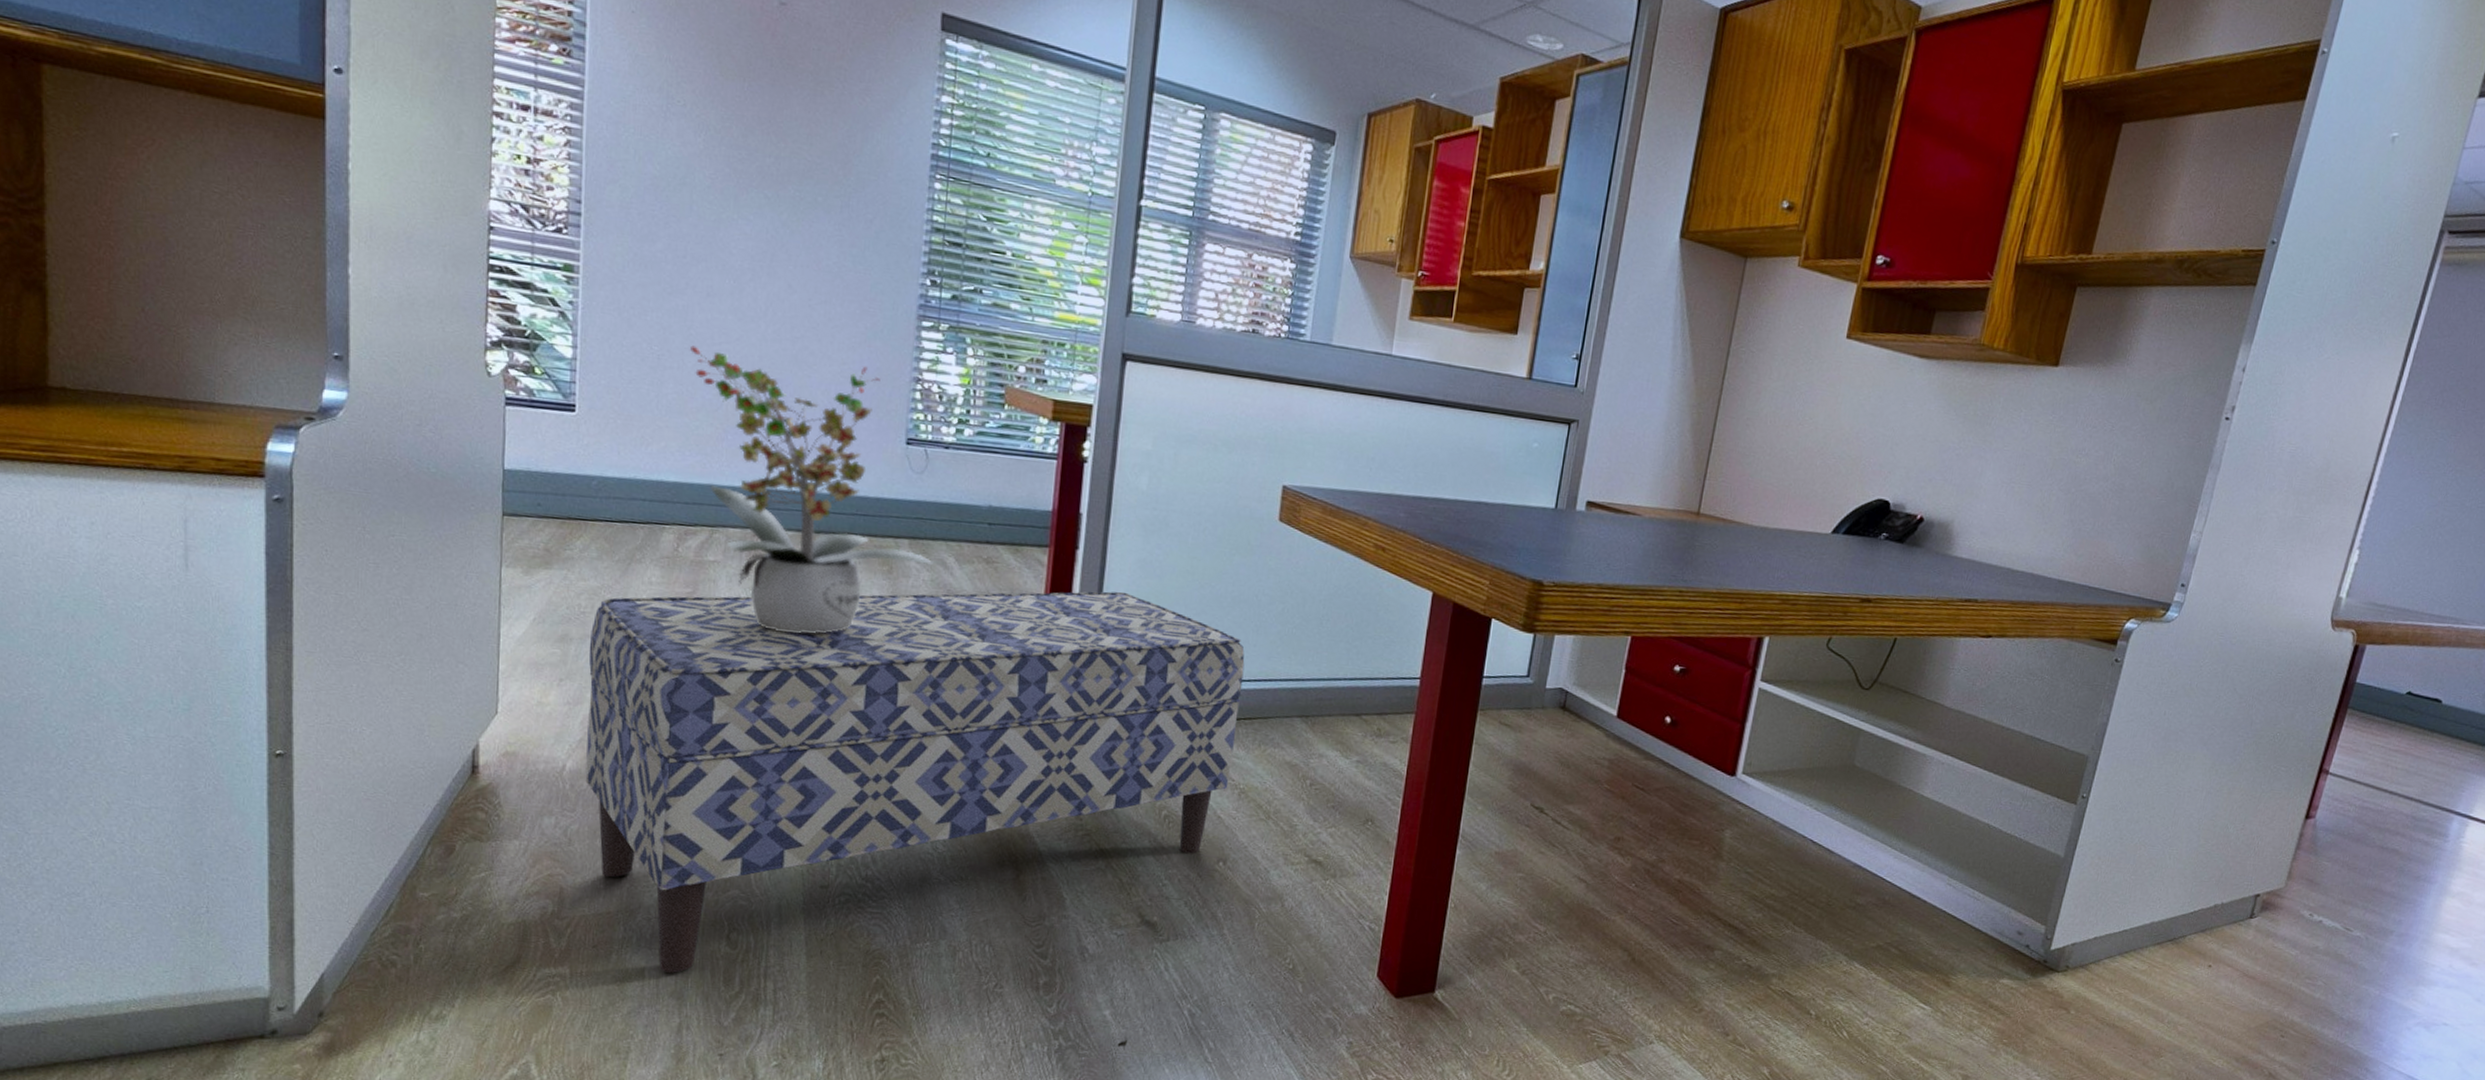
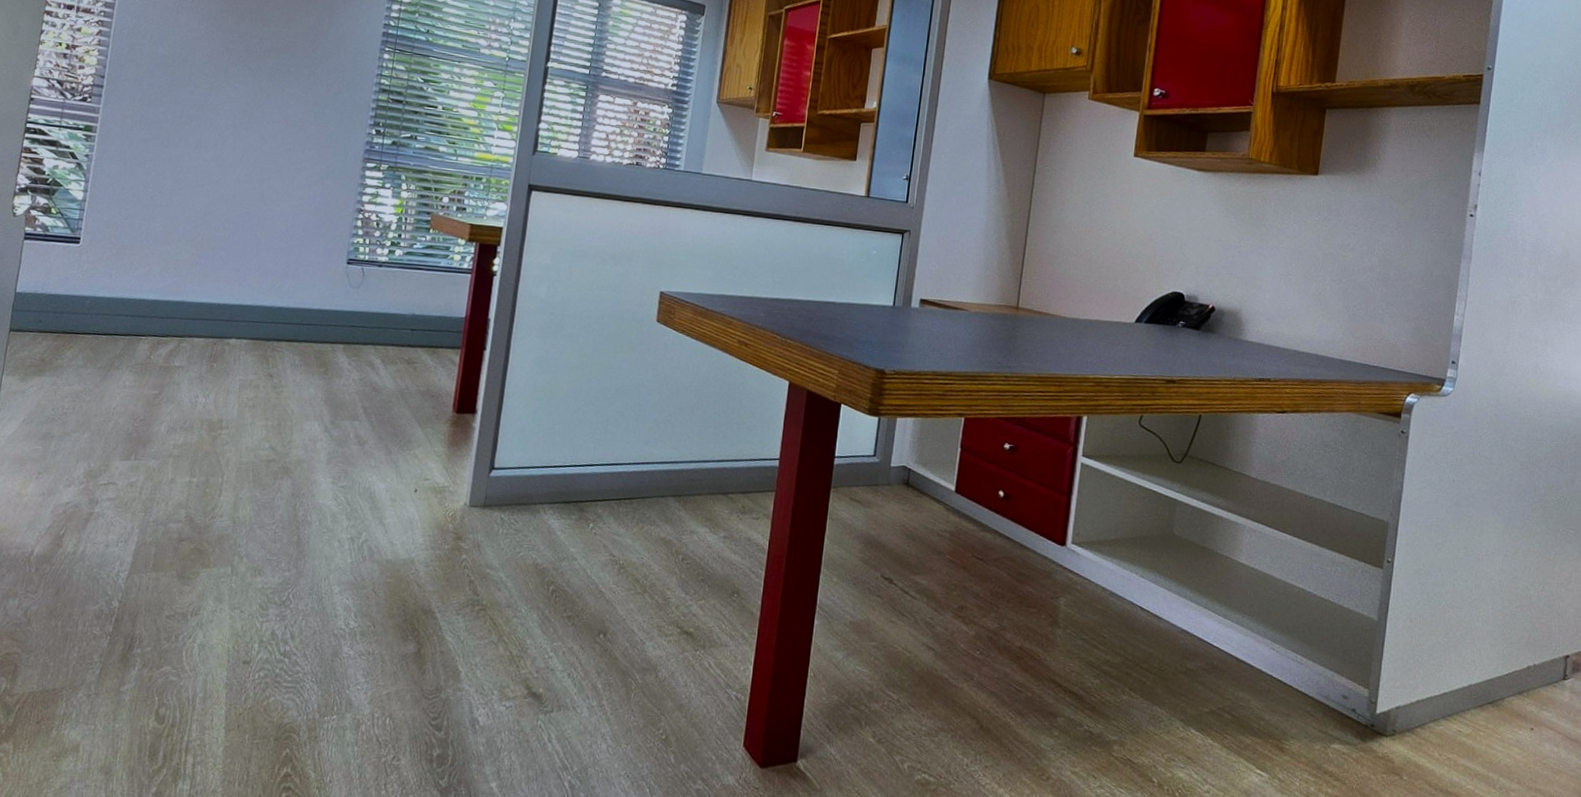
bench: present [585,591,1245,973] -> none [49,386,626,748]
potted plant: present [690,345,934,634] -> none [178,187,363,428]

